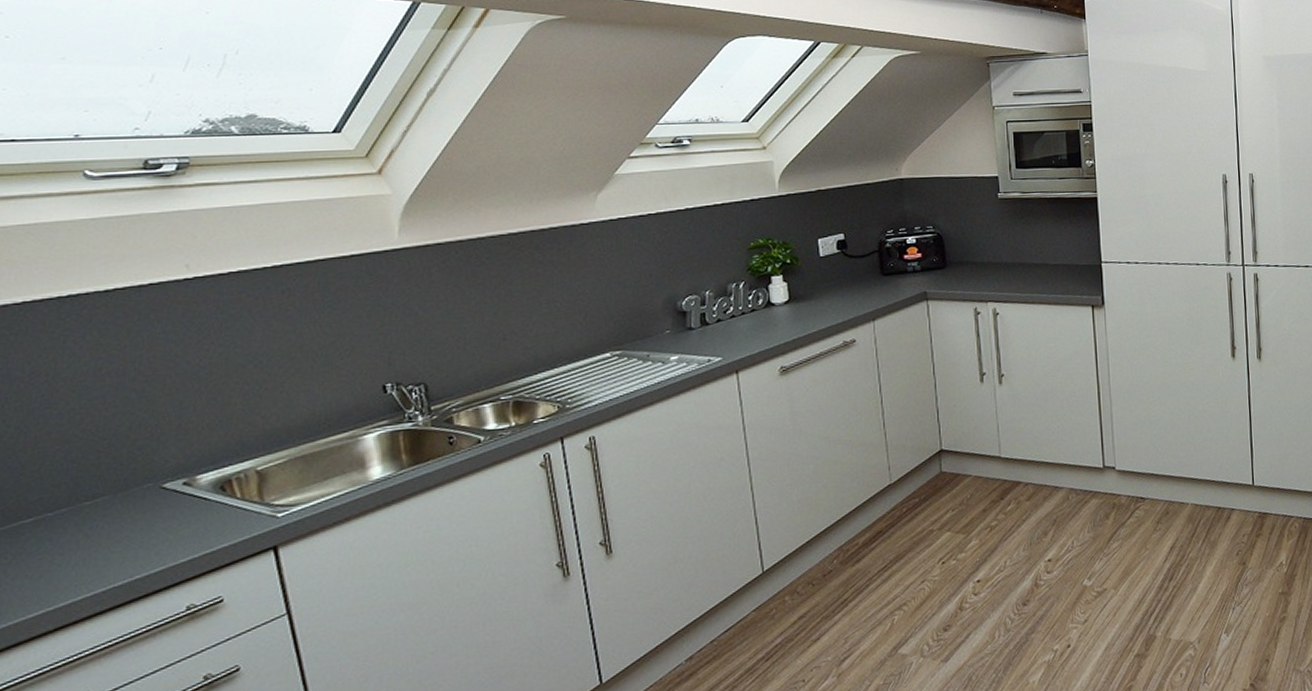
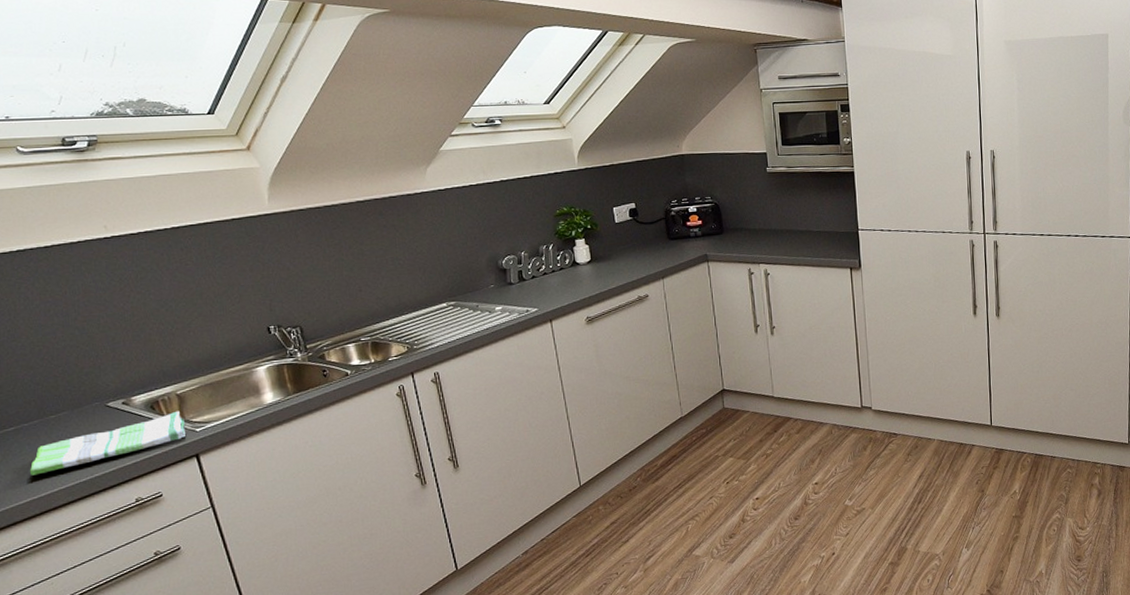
dish towel: none [46,491,263,581] -> present [29,410,185,476]

